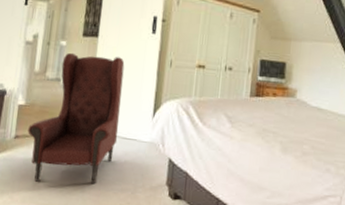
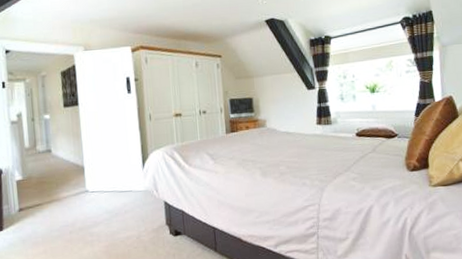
armchair: present [28,52,125,185] -> none [30,120,115,246]

